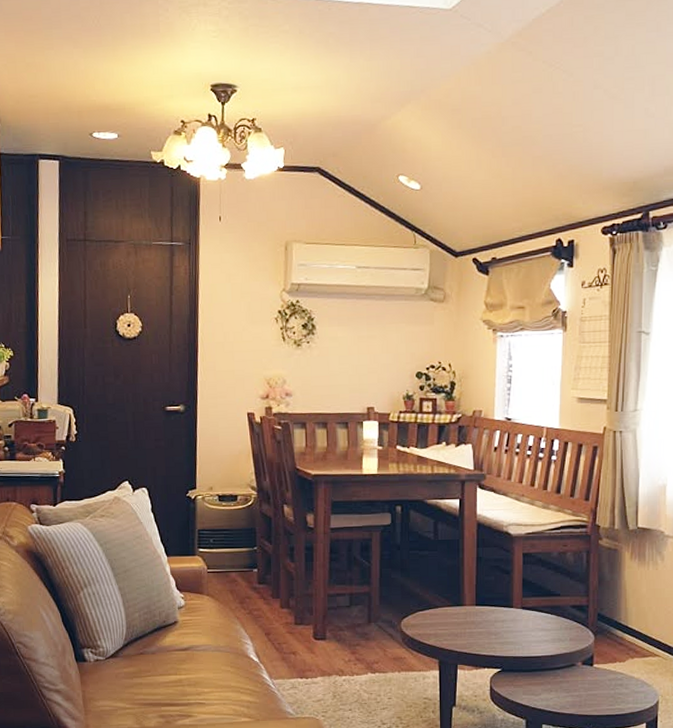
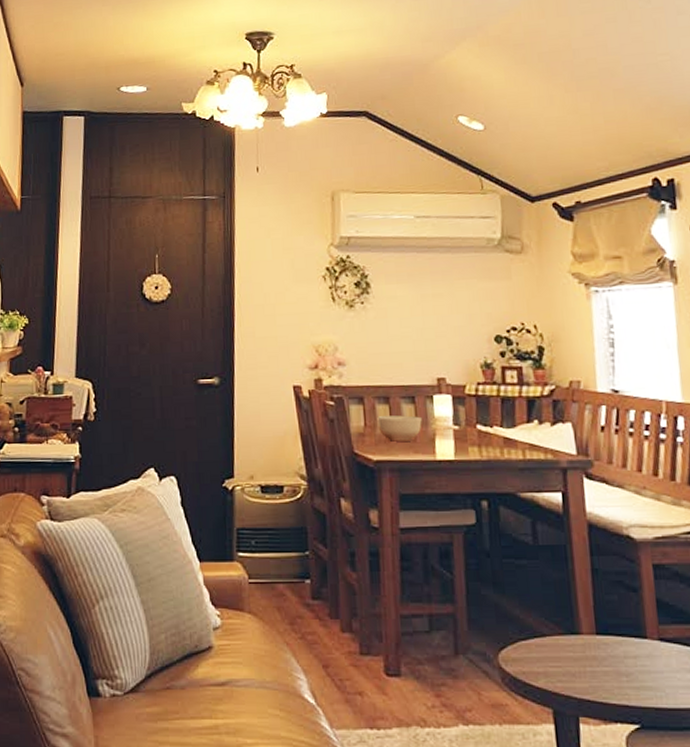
bowl: none [316,438,353,459] -> present [377,415,422,442]

